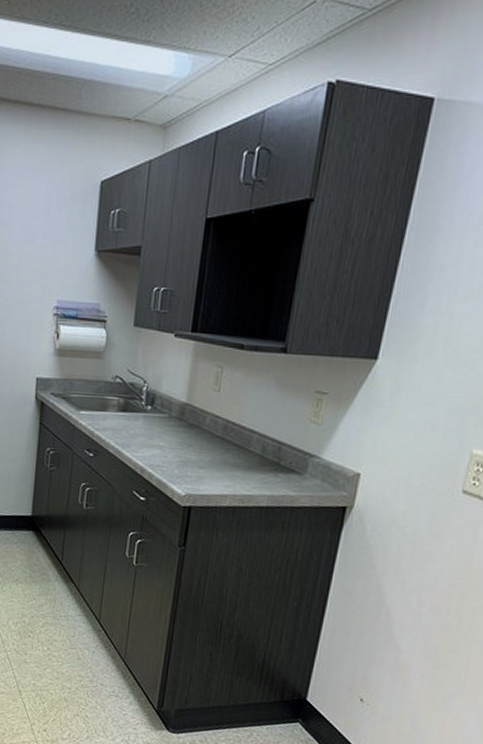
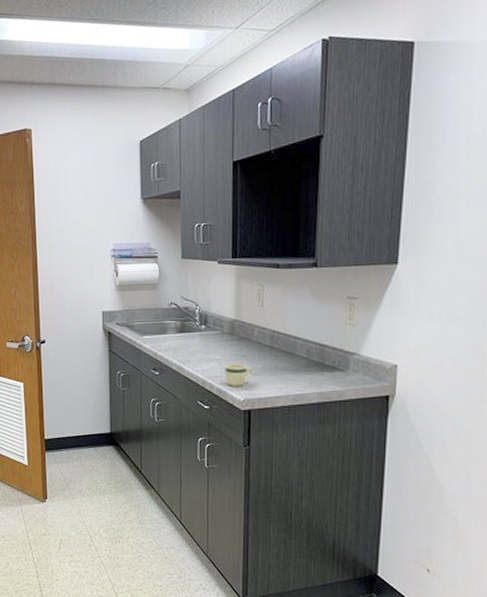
mug: none [167,452,200,479] -> present [225,363,254,386]

